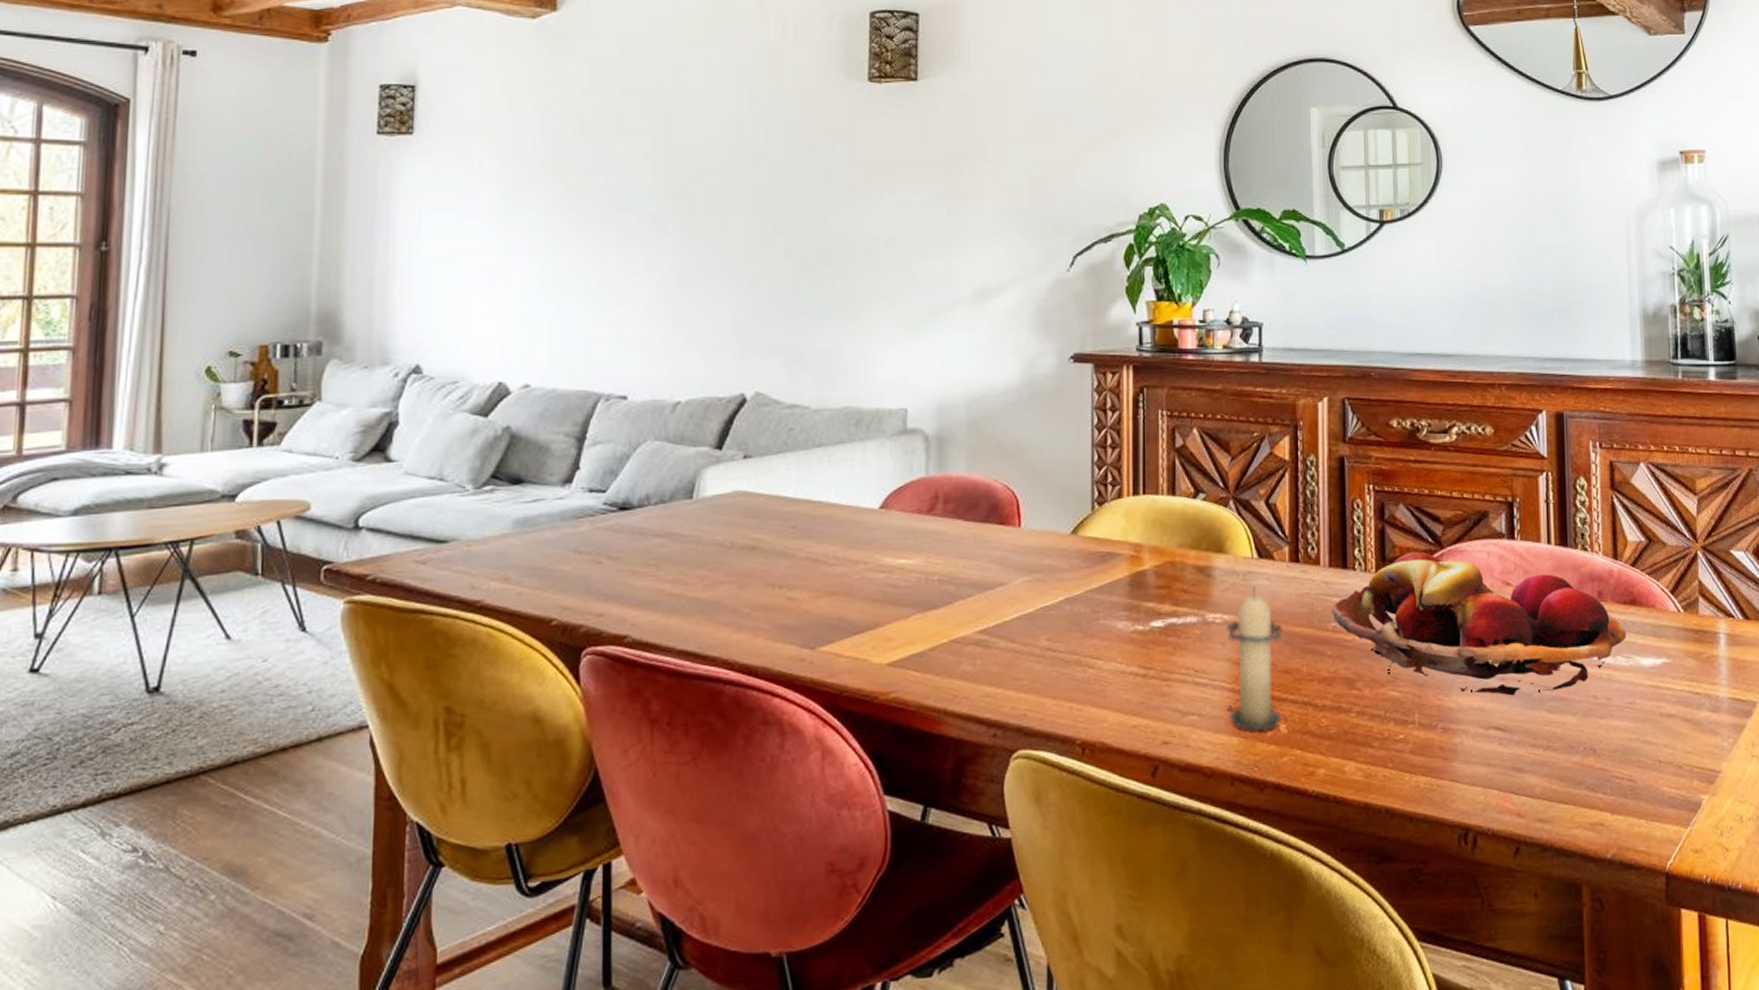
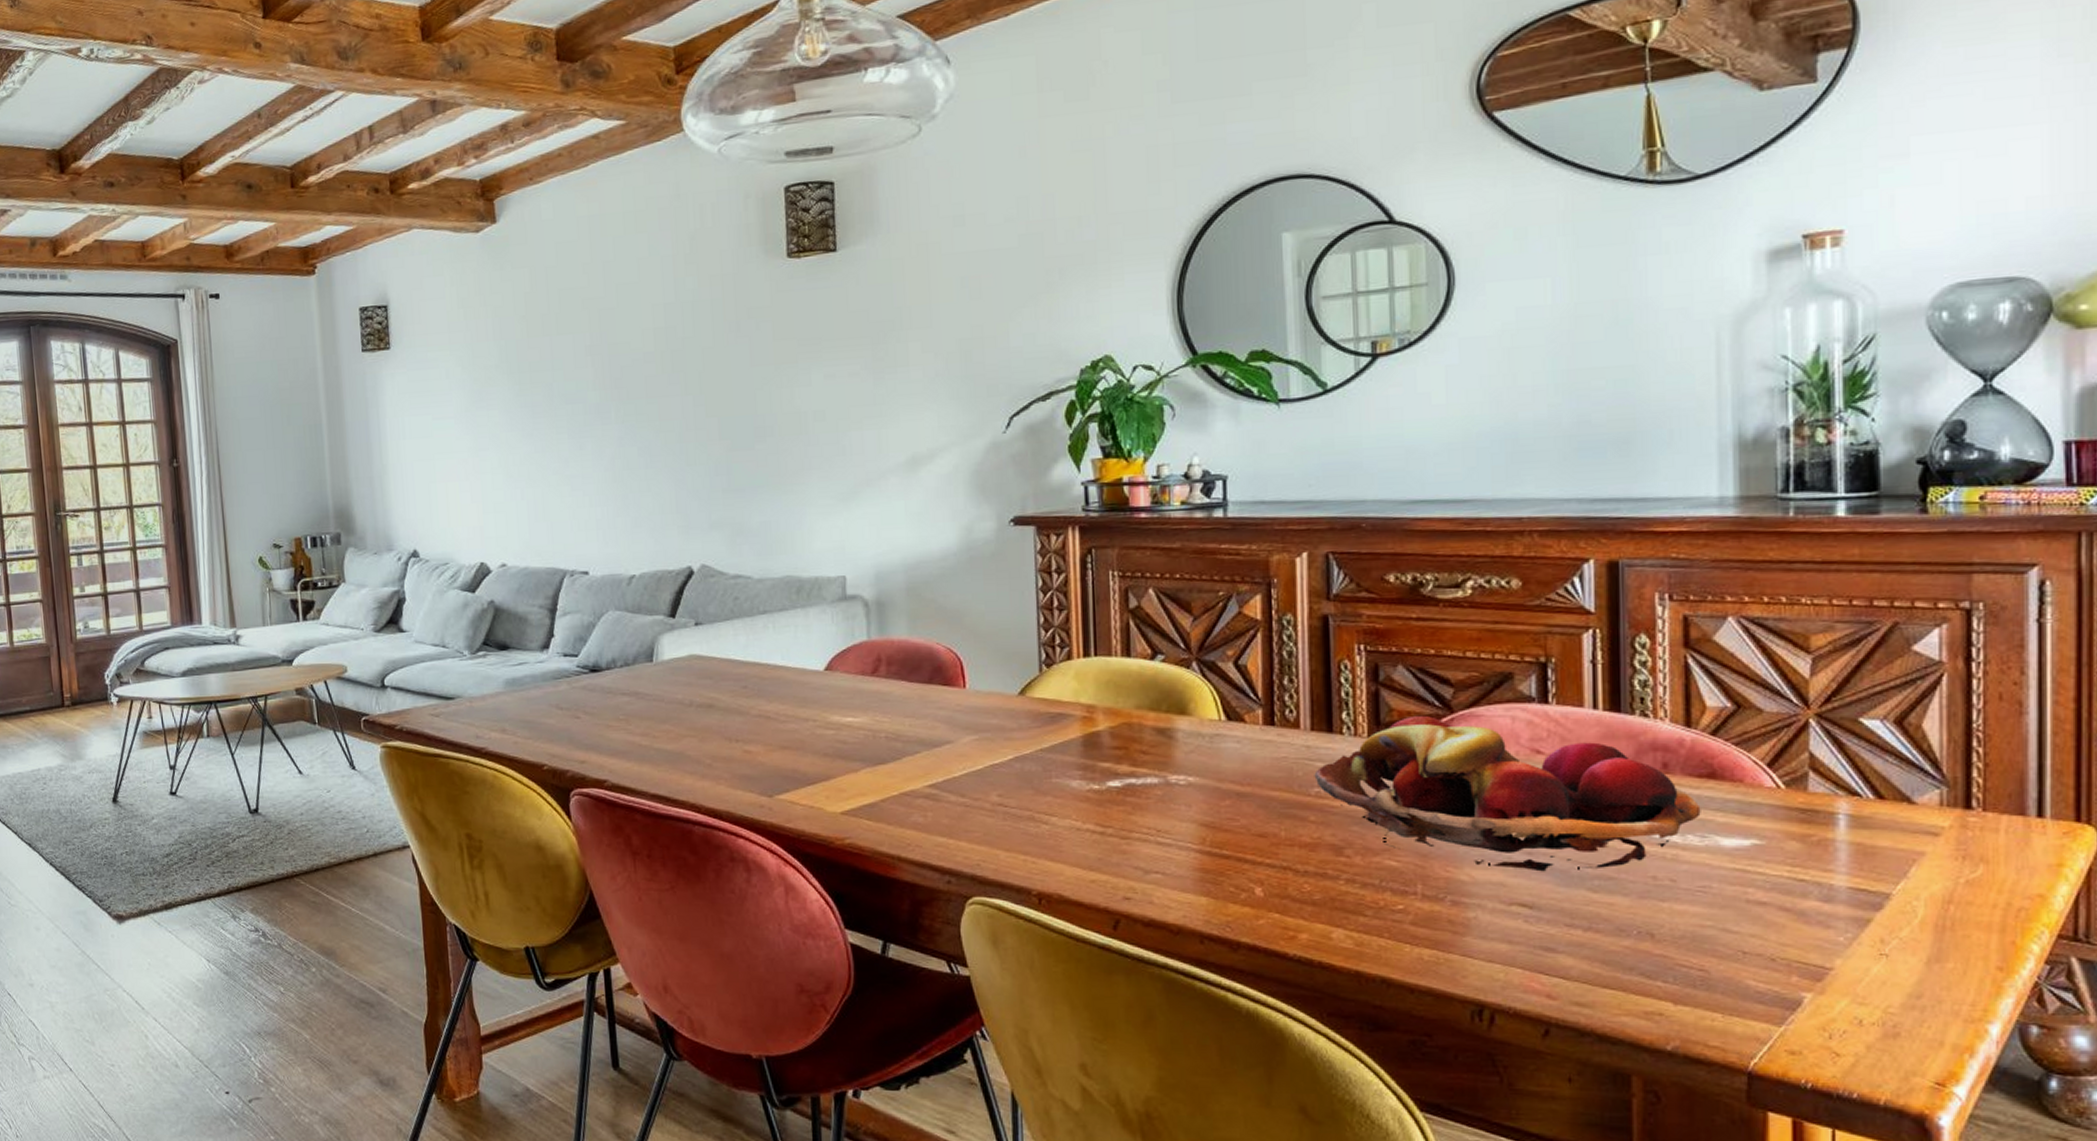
candle: present [1226,586,1283,732] -> none [1191,748,1258,893]

